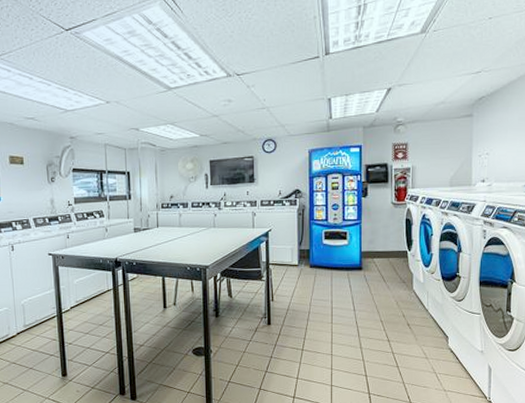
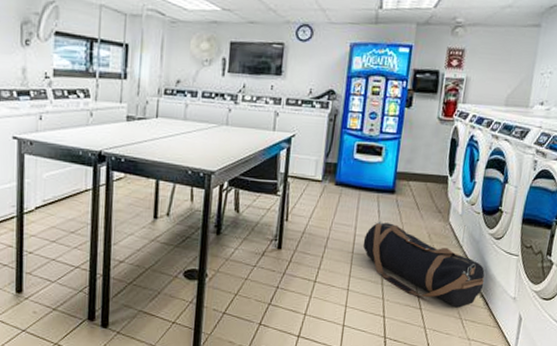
duffel bag: none [340,294,452,364] -> present [363,221,485,308]

